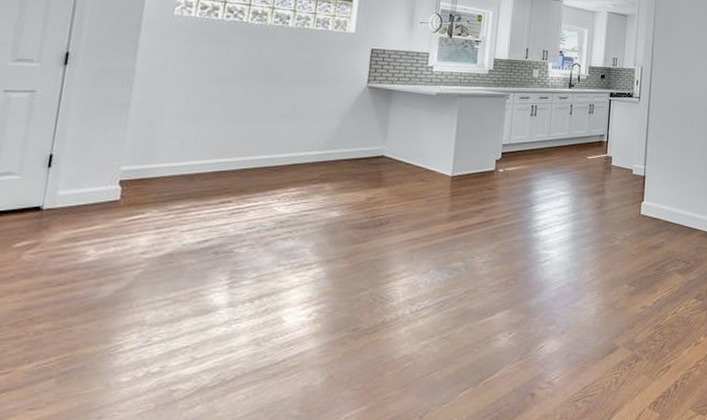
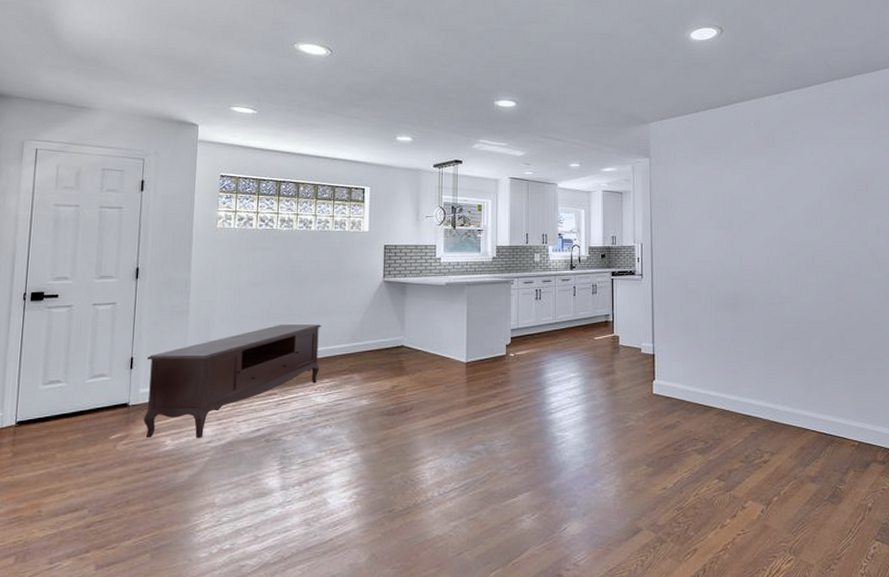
tv stand: none [60,125,292,249] -> present [144,324,322,439]

